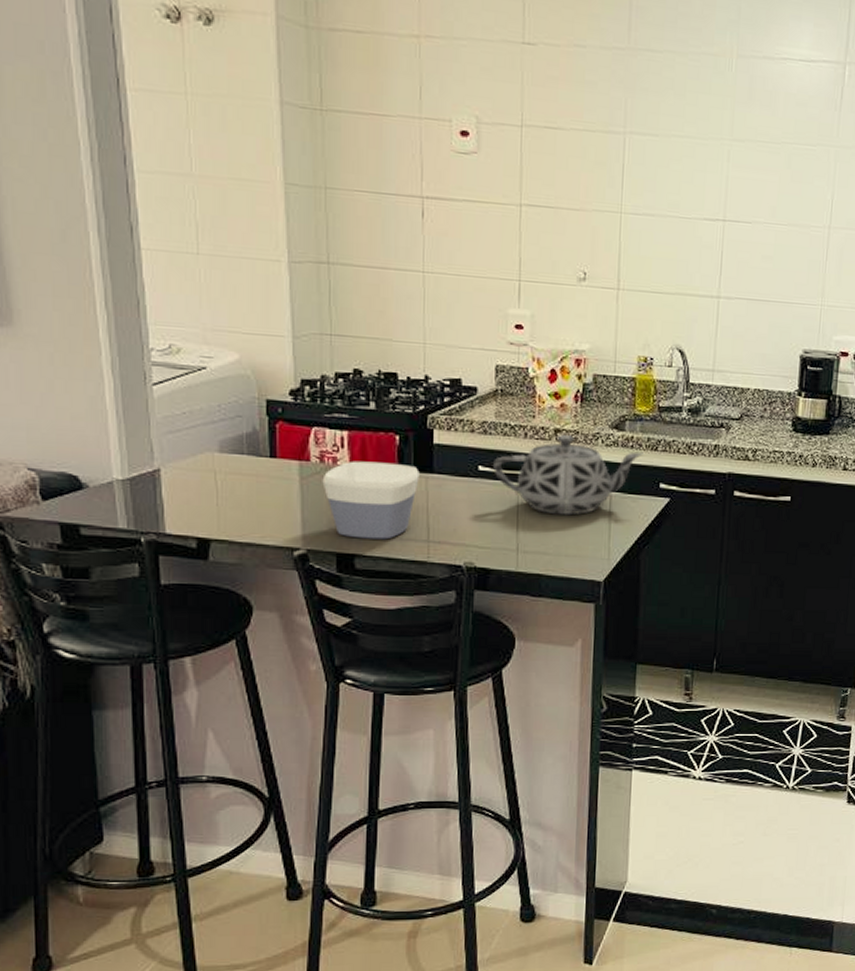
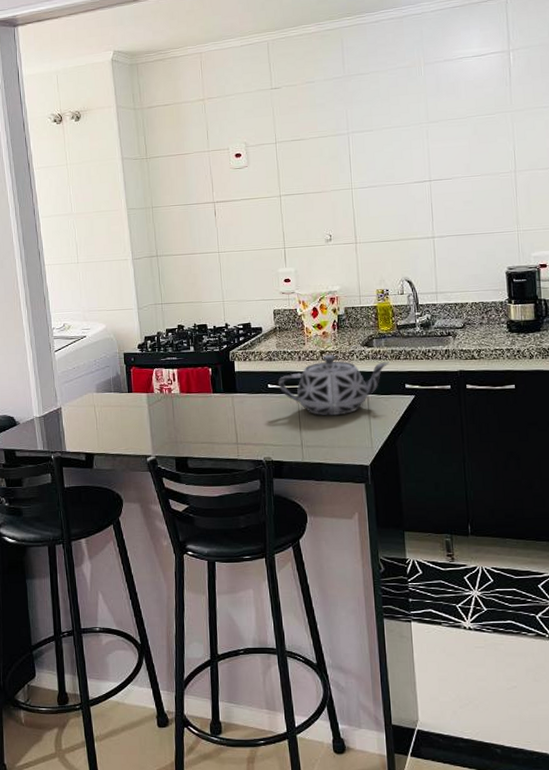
bowl: present [322,461,420,540] -> none [162,388,228,445]

